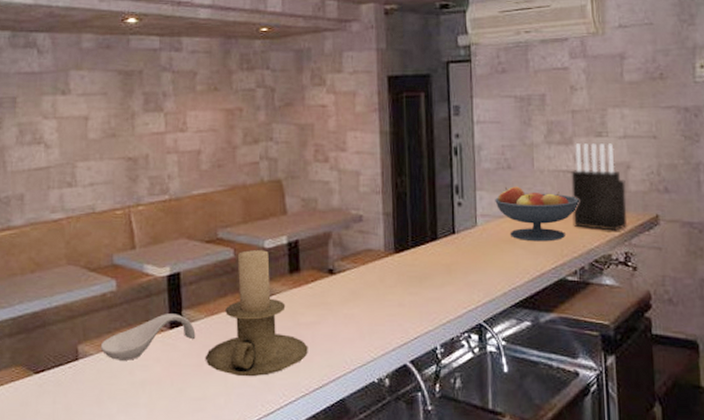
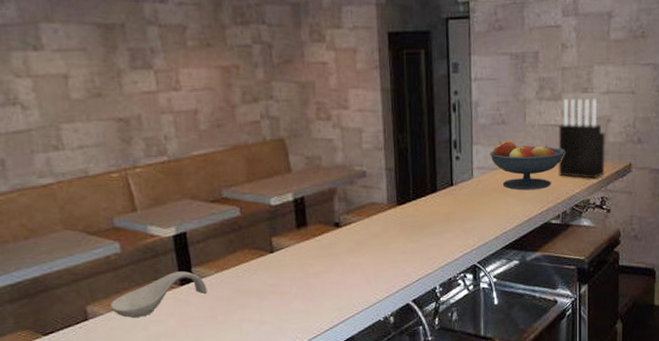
candle holder: present [205,250,308,377] -> none [218,207,318,324]

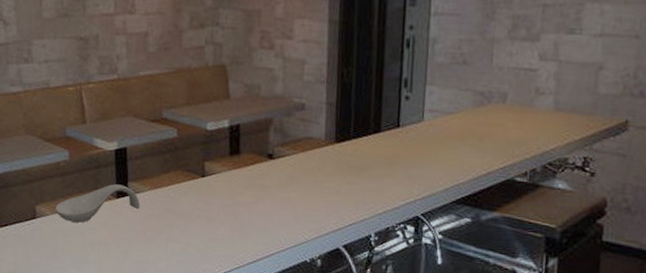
fruit bowl: present [490,140,564,191] -> none [445,82,539,141]
knife block: present [558,99,605,179] -> none [529,40,595,135]

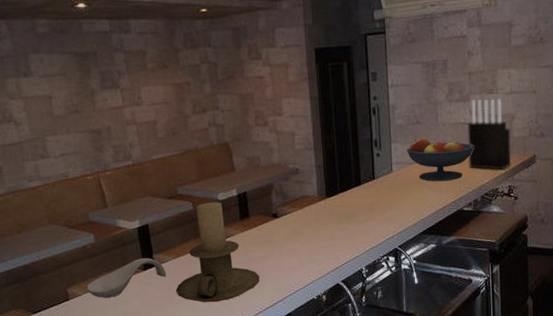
candle holder: none [148,131,245,247] -> present [175,202,260,303]
fruit bowl: none [445,82,539,141] -> present [407,138,474,182]
knife block: none [529,40,595,135] -> present [467,99,511,170]

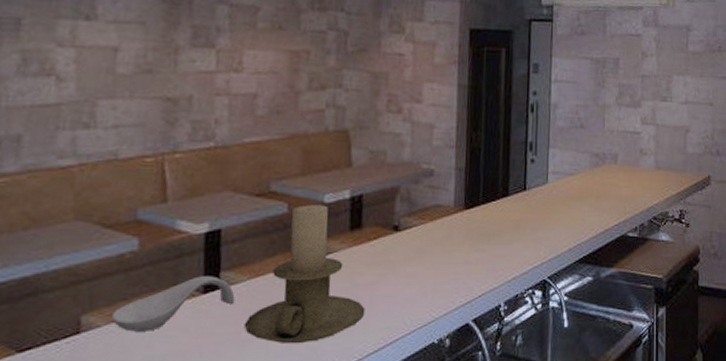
fruit bowl: present [407,138,474,182] -> none [566,145,643,199]
knife block: present [467,99,511,170] -> none [636,106,684,190]

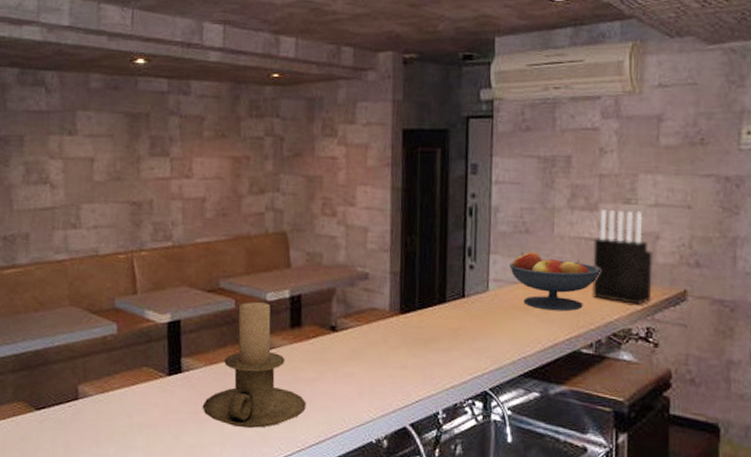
spoon rest: present [110,276,235,332] -> none [99,360,194,404]
fruit bowl: none [566,145,643,199] -> present [509,251,600,312]
knife block: none [636,106,684,190] -> present [592,210,653,305]

